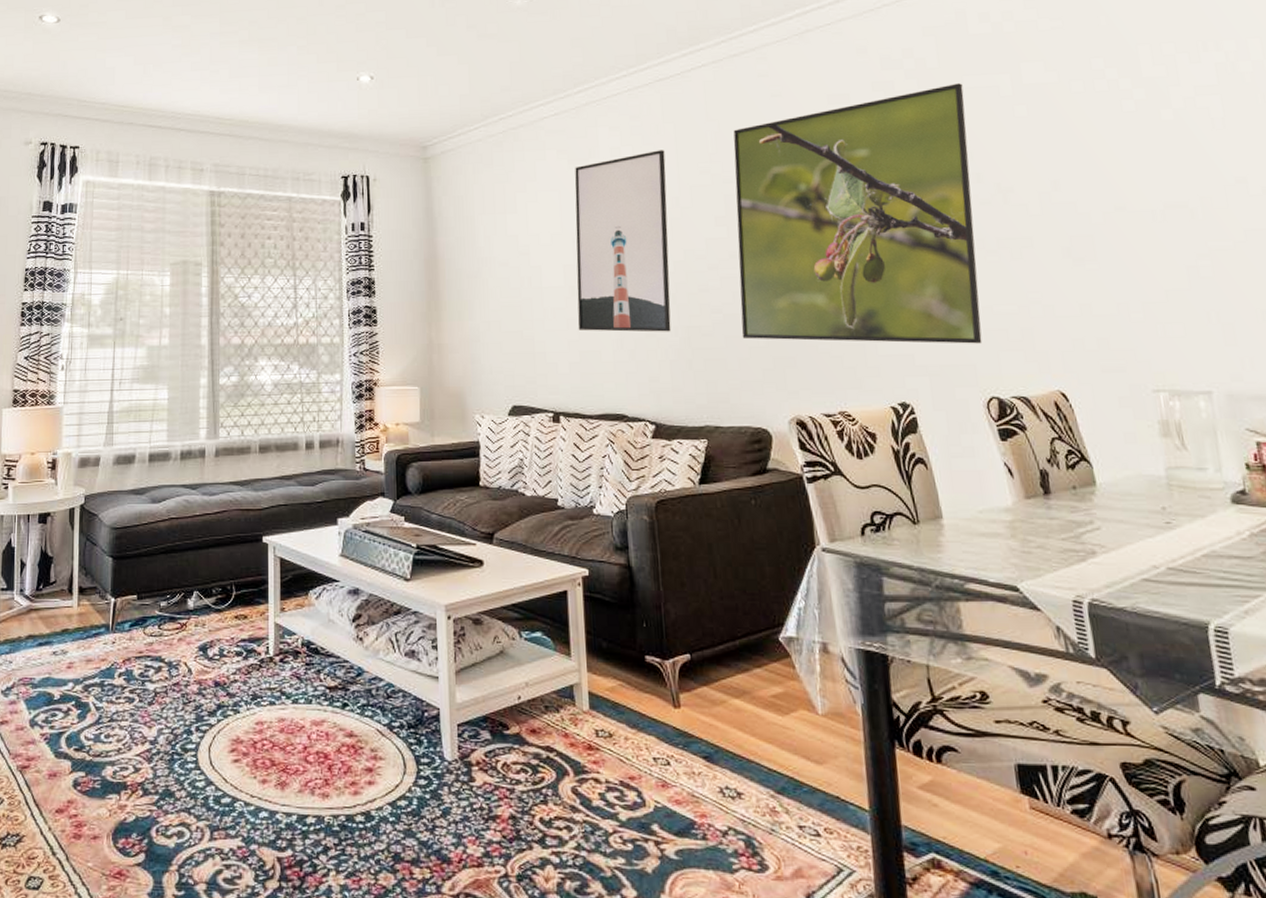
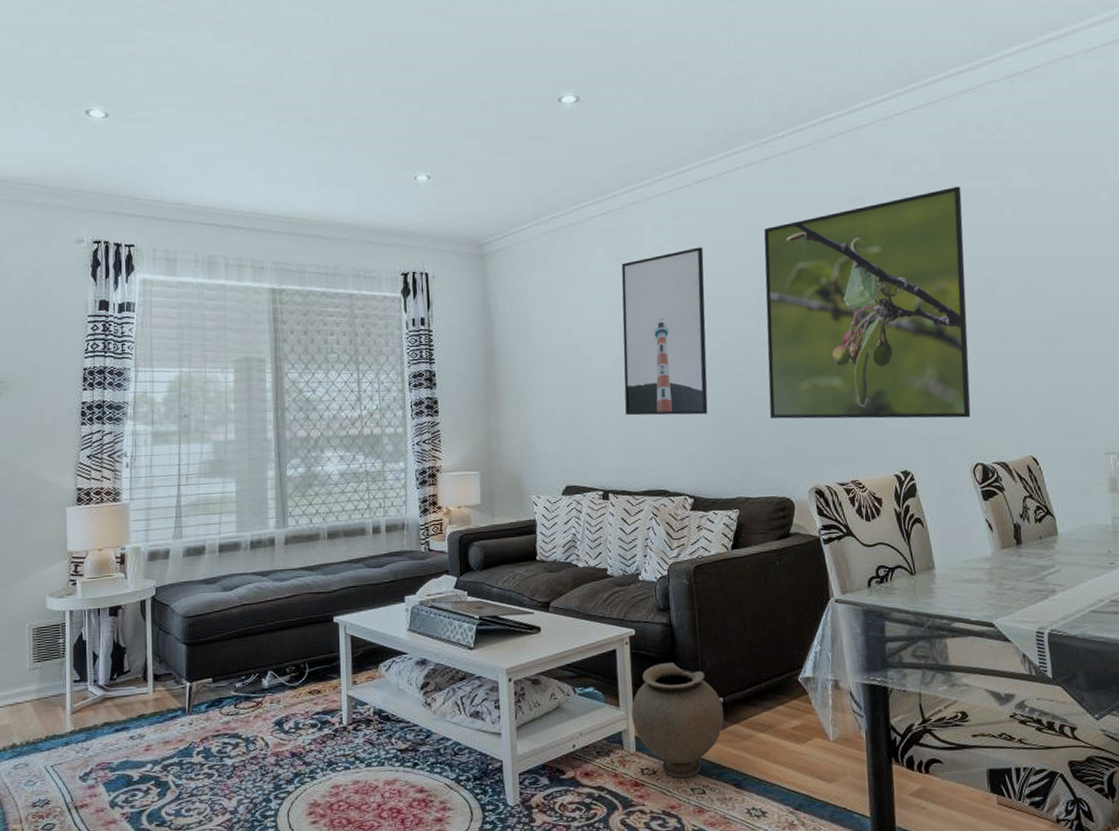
vase: none [583,610,692,745] -> present [631,663,724,779]

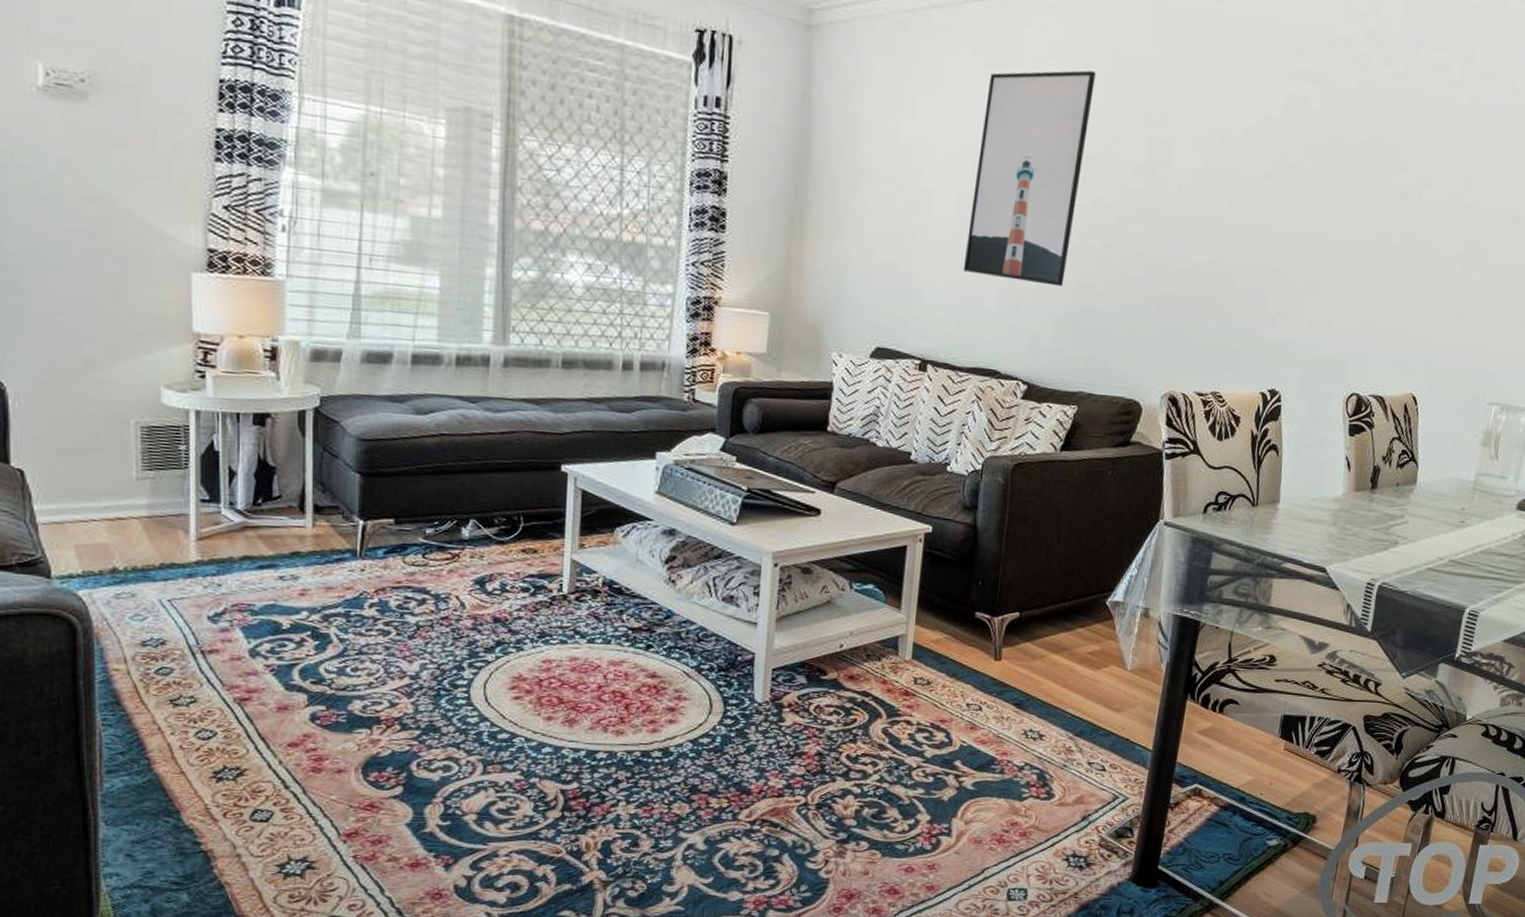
vase: present [631,663,724,779] -> none [912,567,1018,692]
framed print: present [764,186,971,419] -> none [1134,54,1417,340]

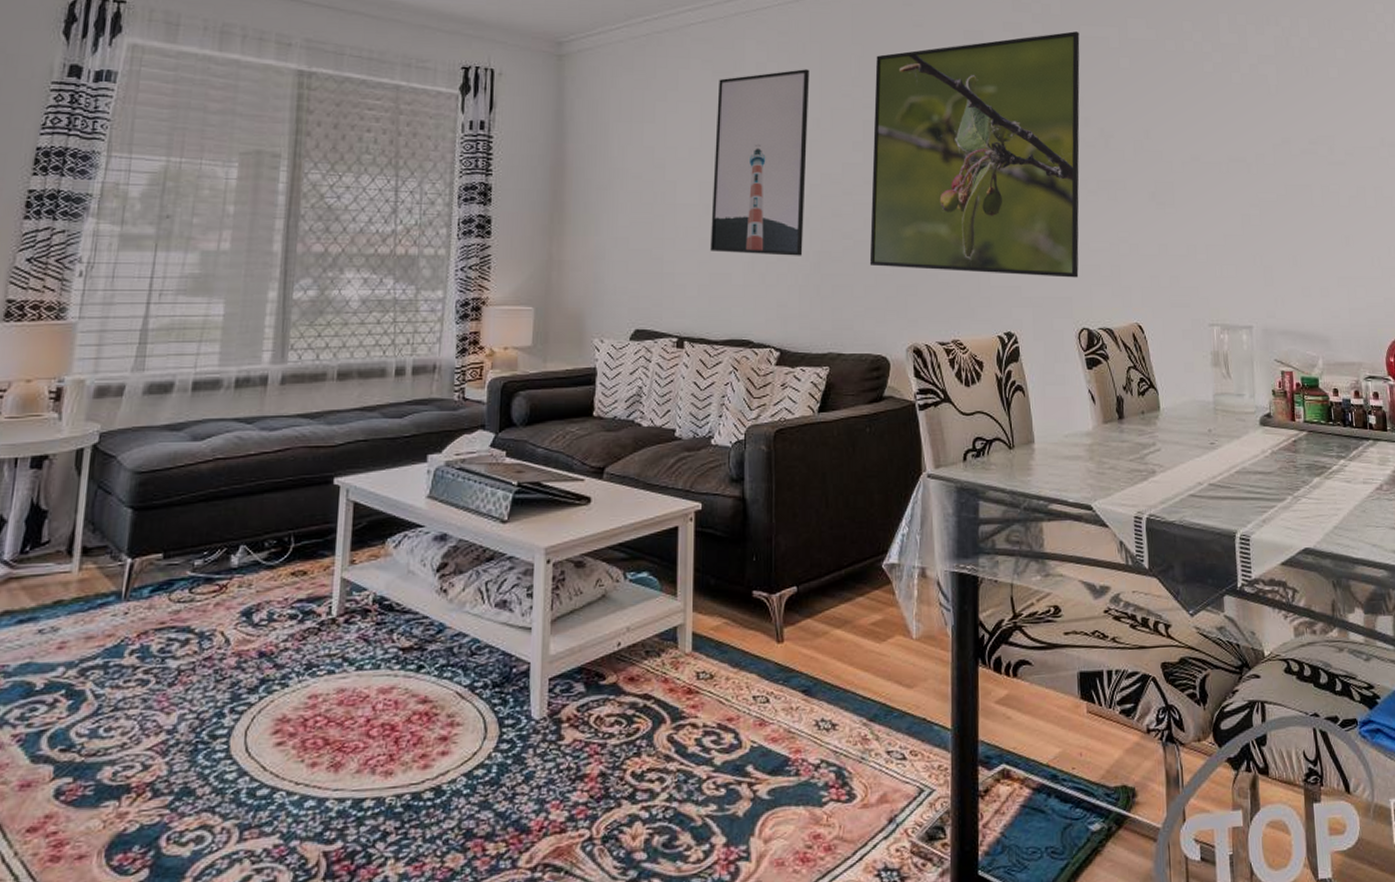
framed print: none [1134,54,1417,340] -> present [869,31,1080,278]

